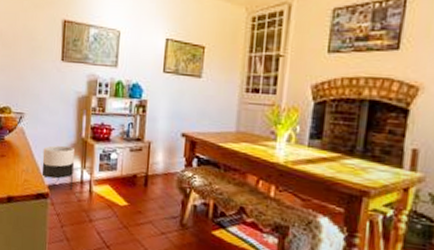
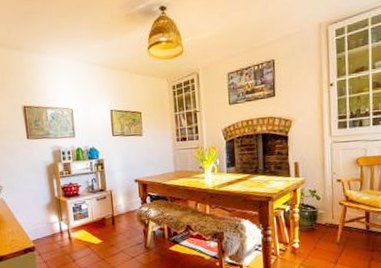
planter: present [41,145,75,191] -> none [23,205,54,241]

